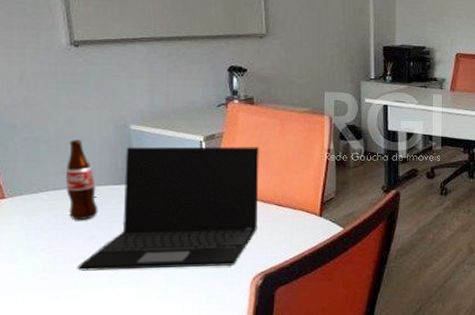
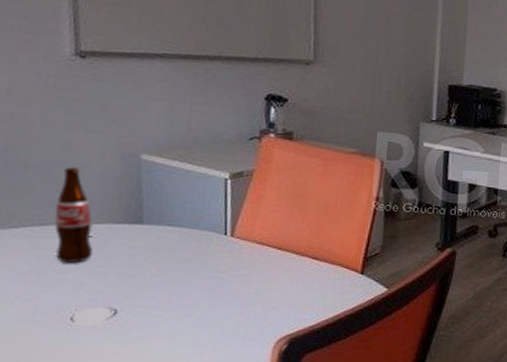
laptop: present [77,146,259,271] -> none [60,180,295,326]

